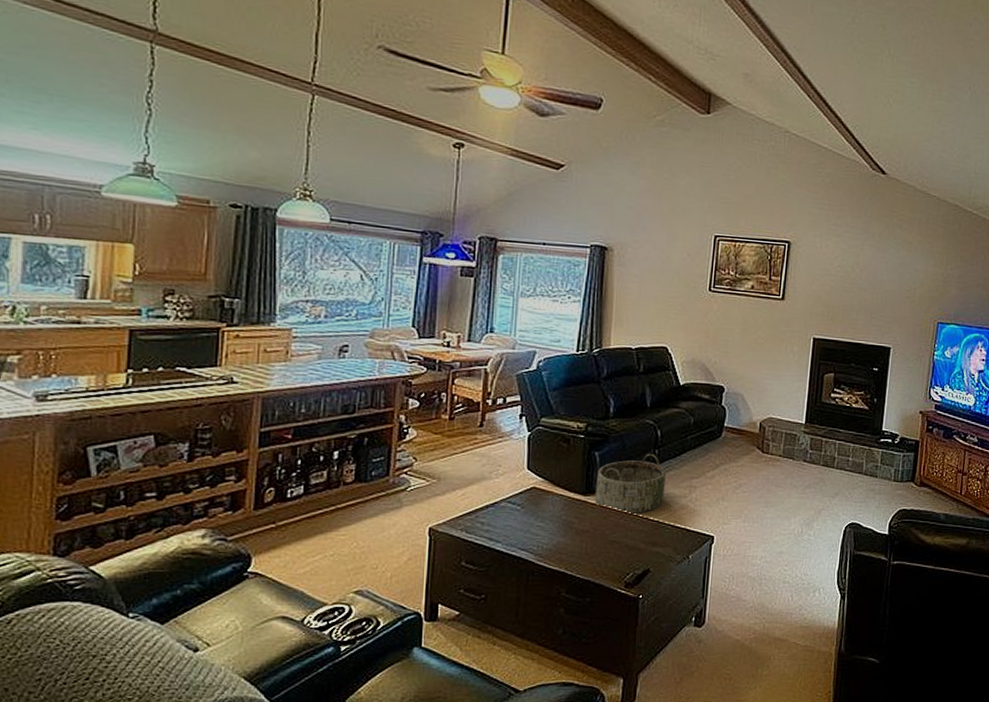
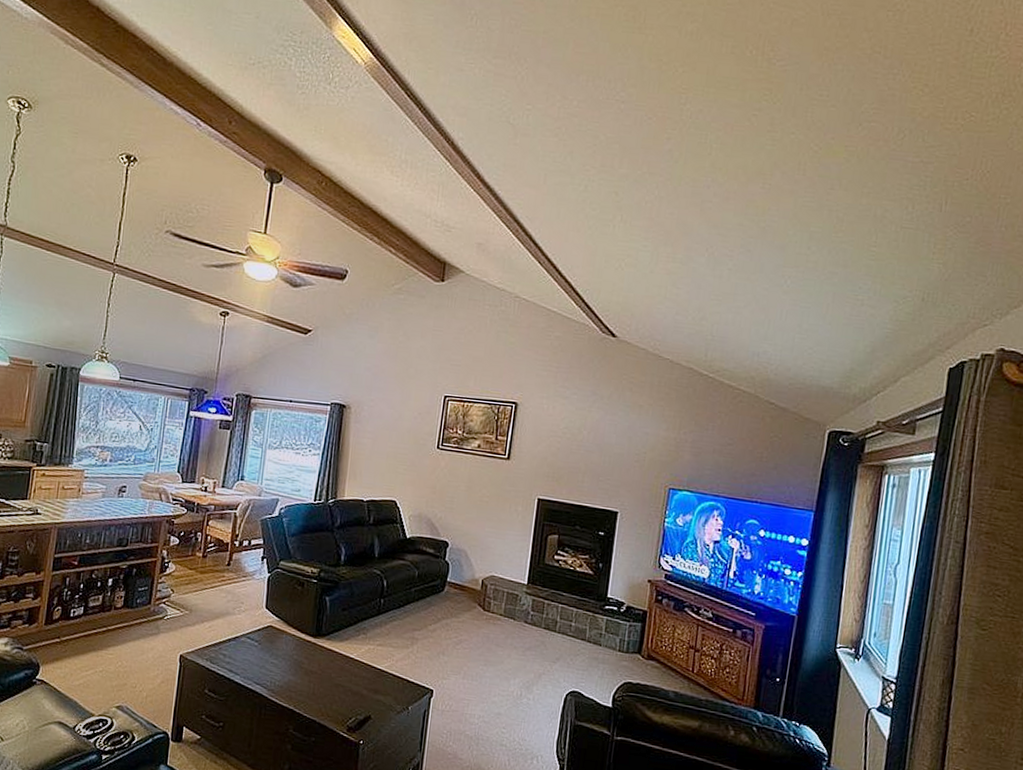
basket: present [594,453,666,514] -> none [323,602,390,660]

